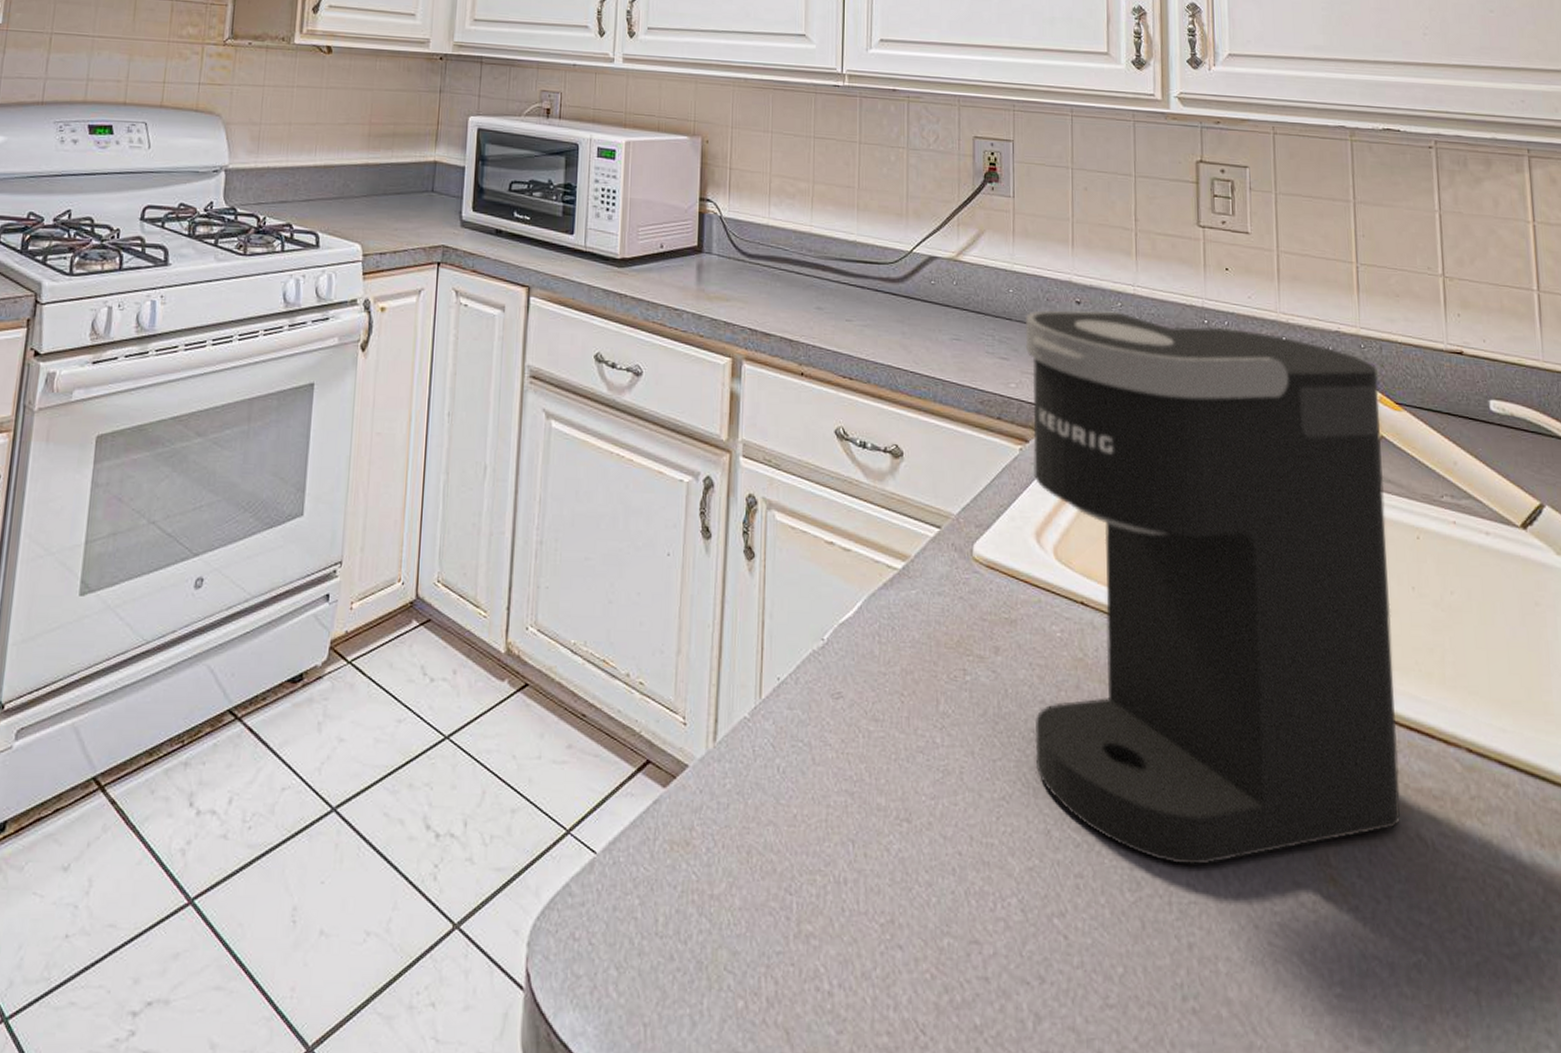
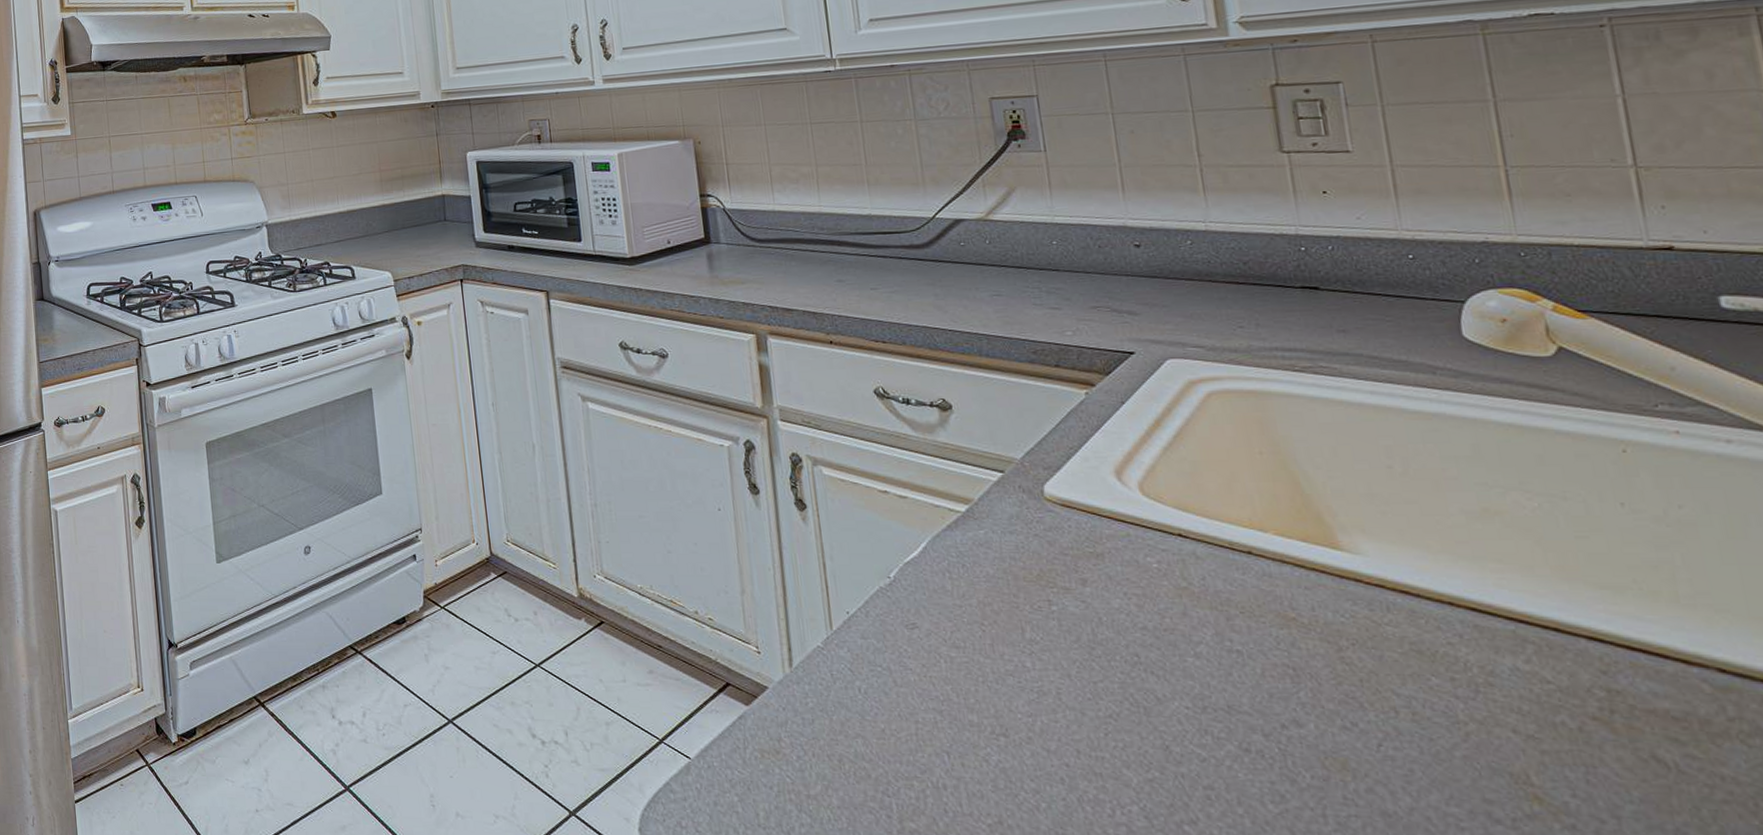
coffee maker: present [1026,310,1401,865] -> none [1076,250,1627,781]

